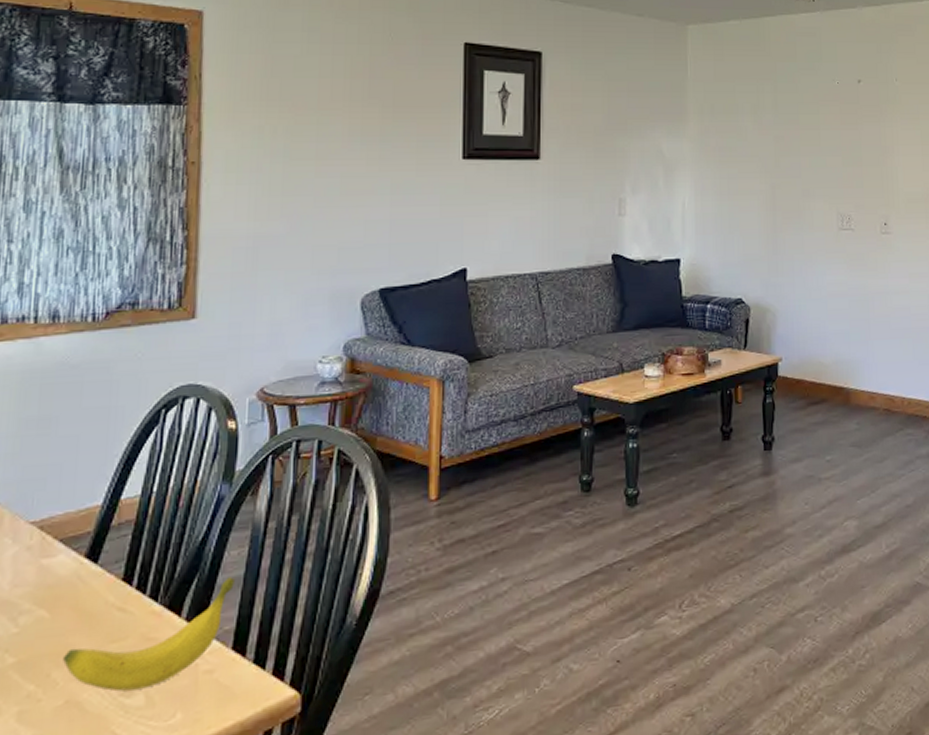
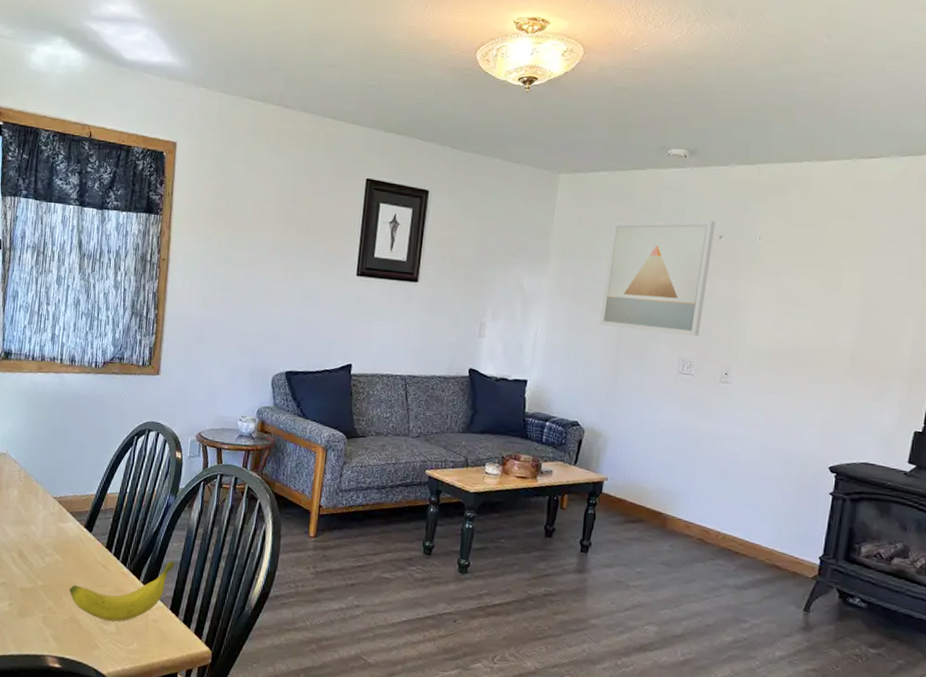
wall art: none [749,64,854,188] -> present [599,220,716,336]

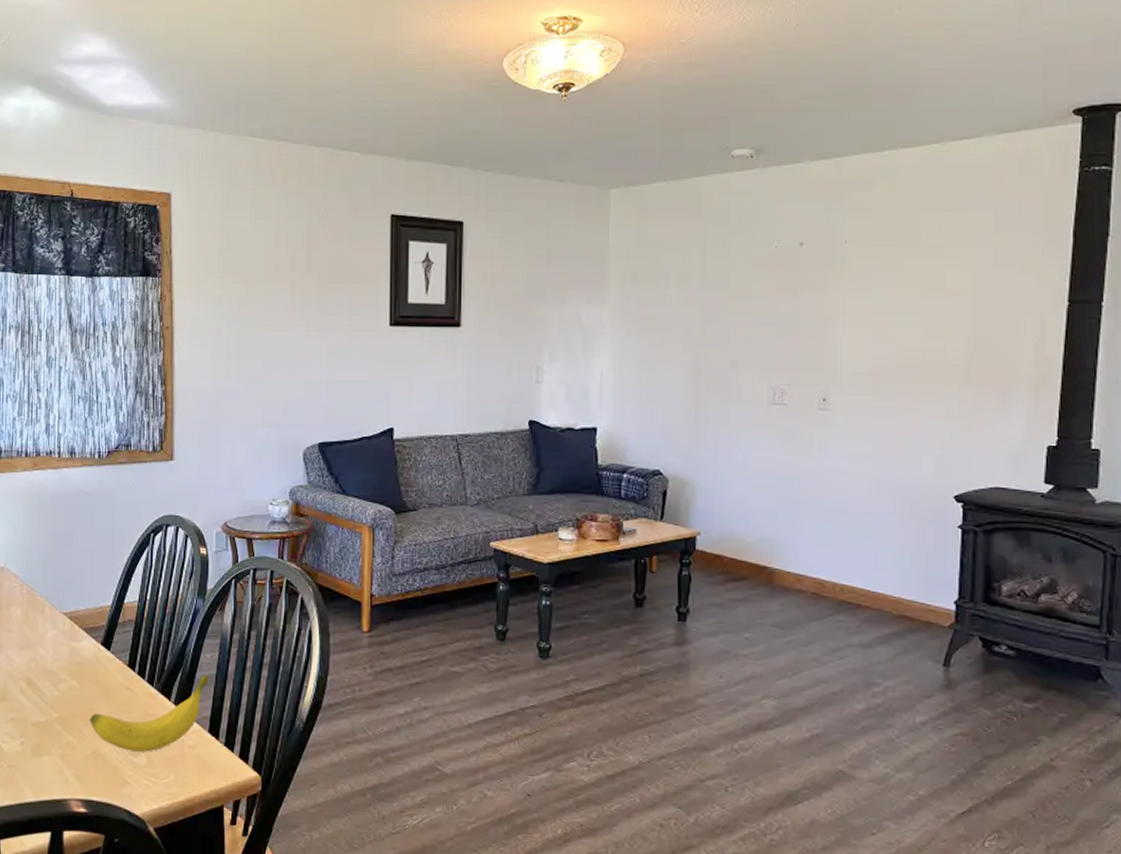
wall art: present [599,220,716,336] -> none [673,226,794,359]

